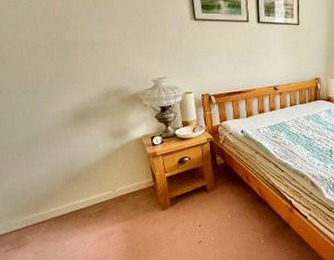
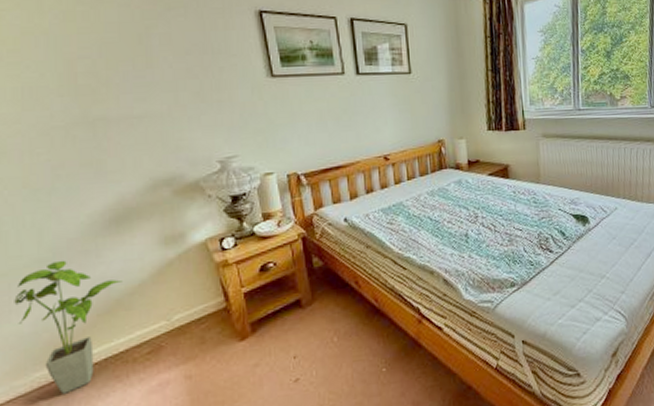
house plant: none [11,141,83,233] -> present [14,260,122,394]

